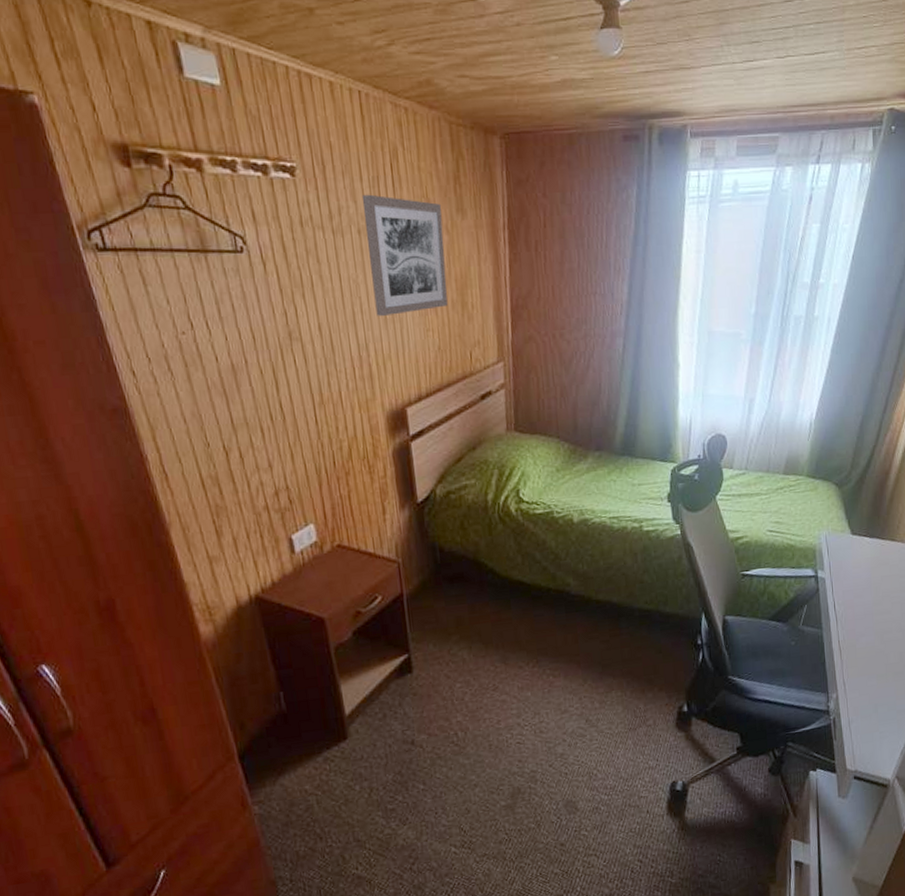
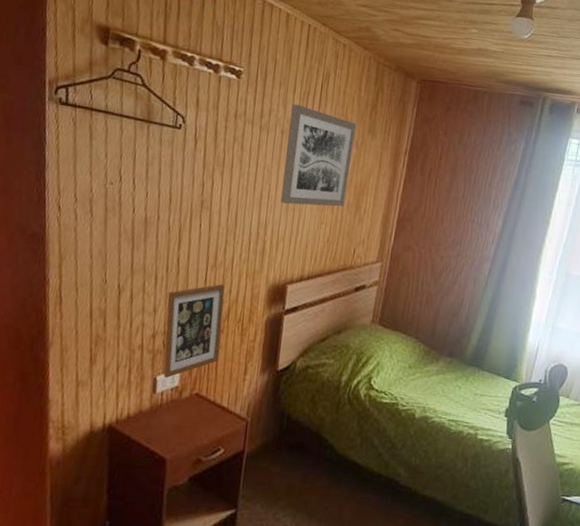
picture frame: none [279,421,352,536] -> present [163,283,226,379]

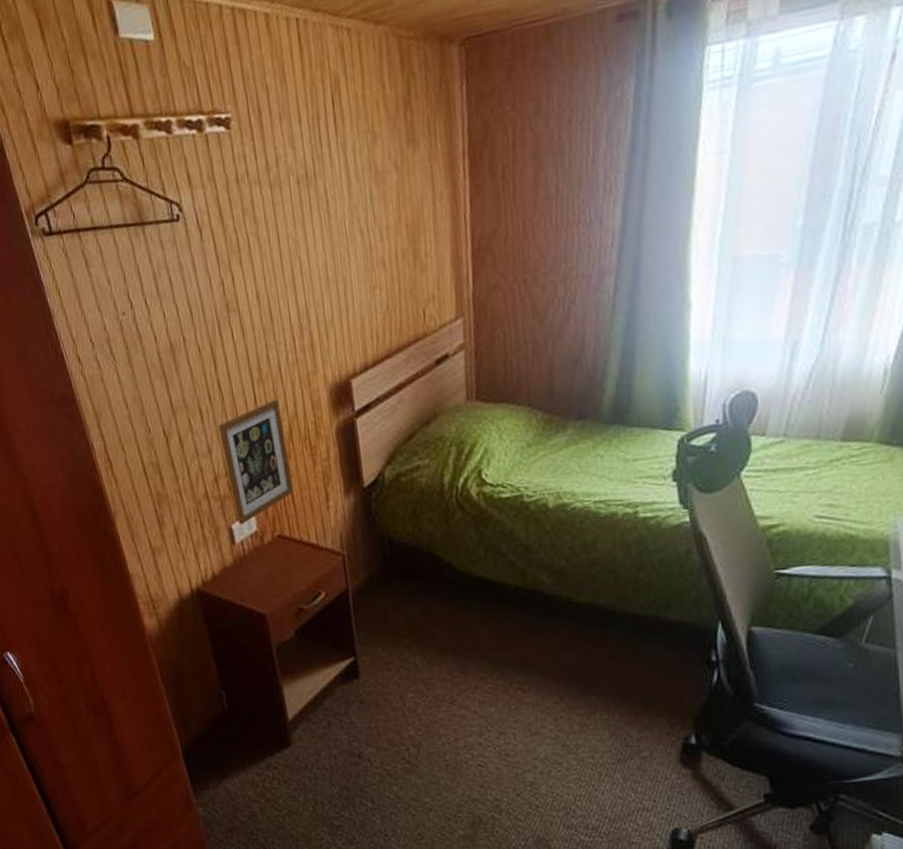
wall art: present [280,103,357,207] -> none [300,136,397,277]

